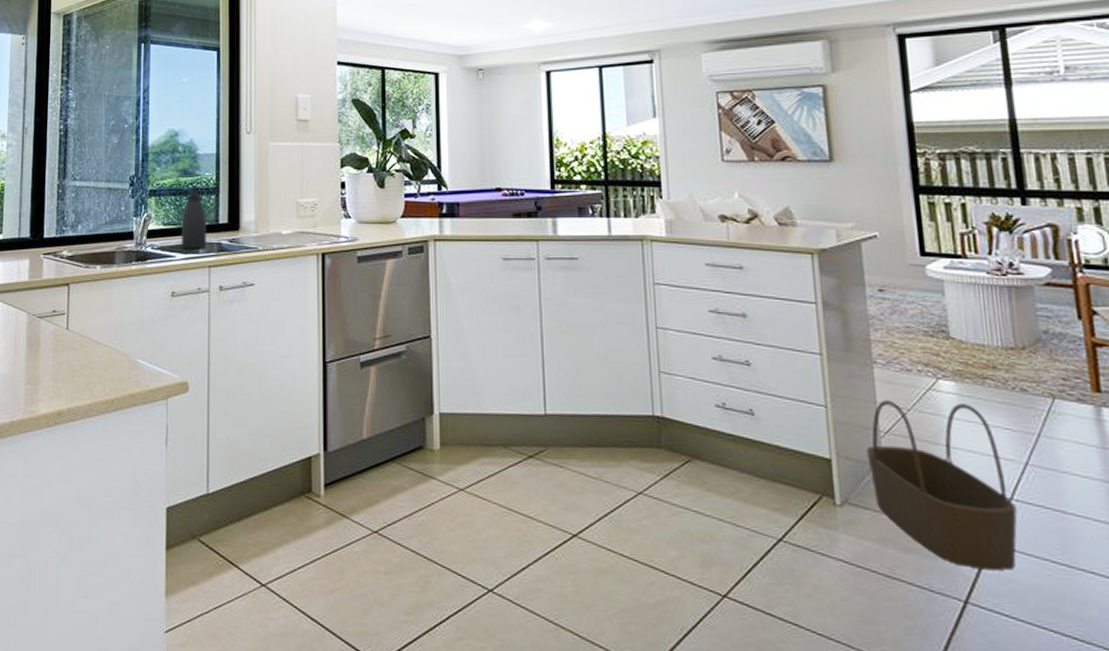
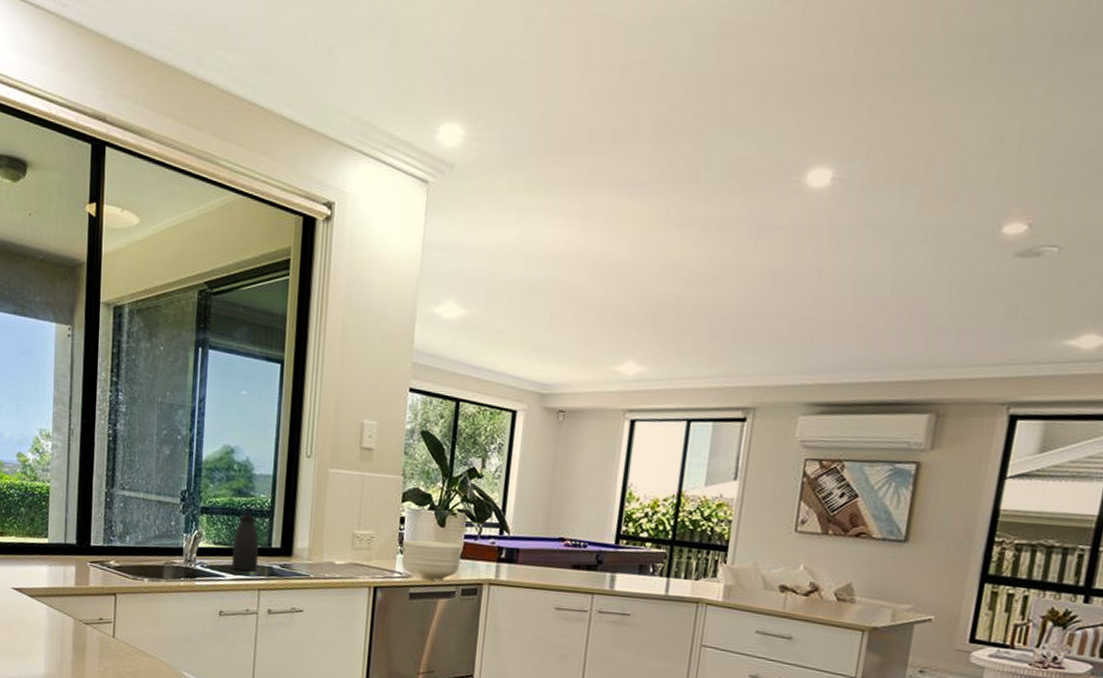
bowl: none [345,203,405,241] -> present [401,539,463,581]

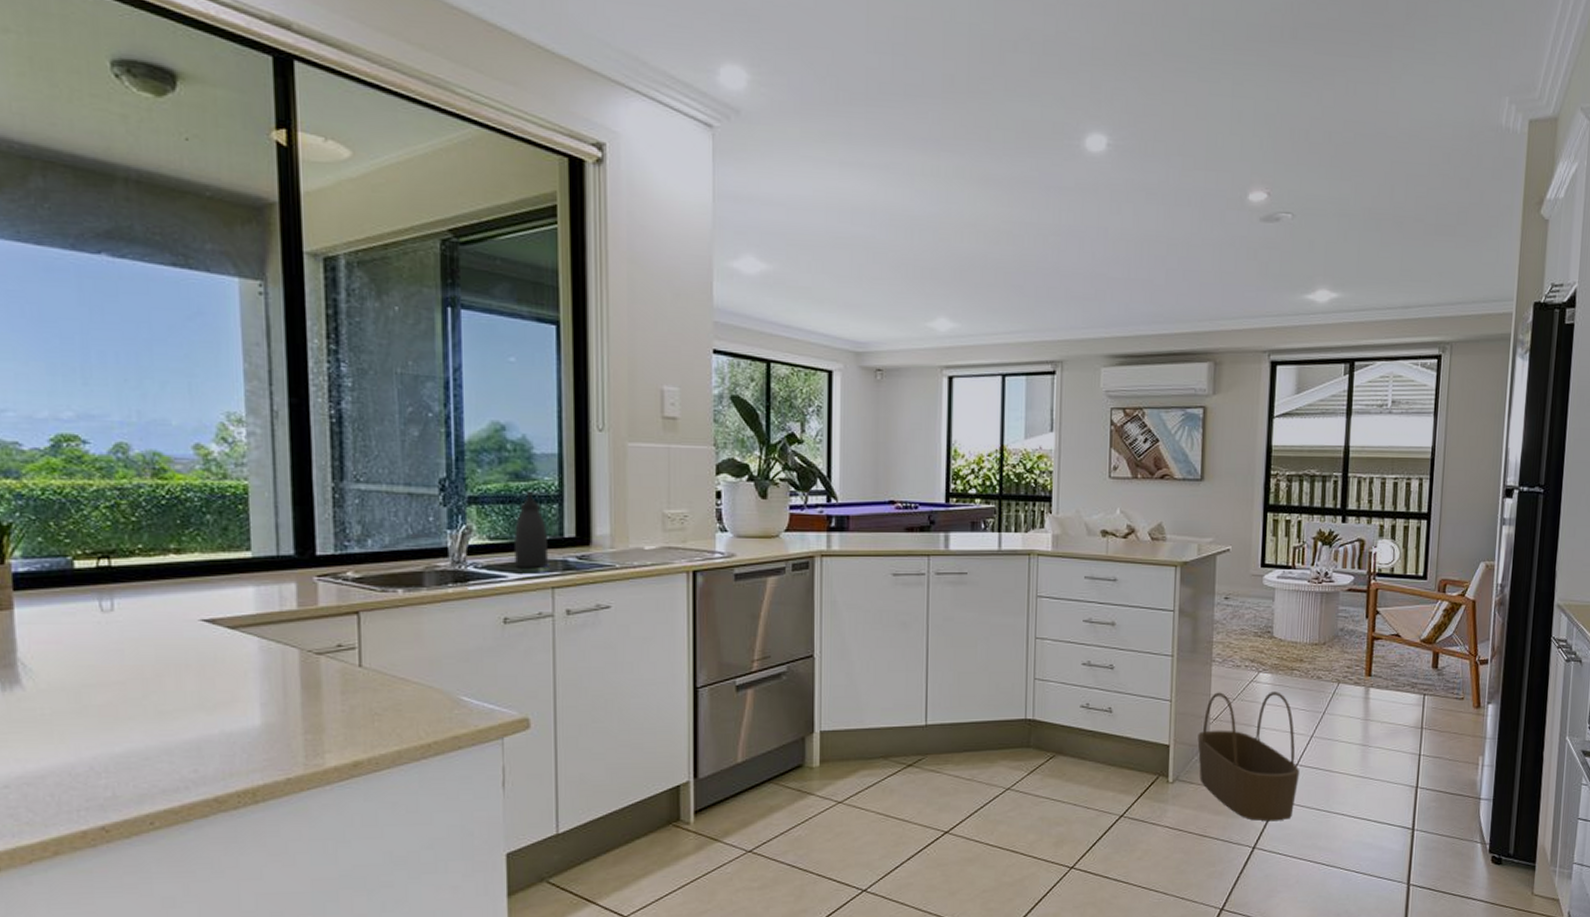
bowl: present [401,539,463,581] -> none [720,515,789,557]

